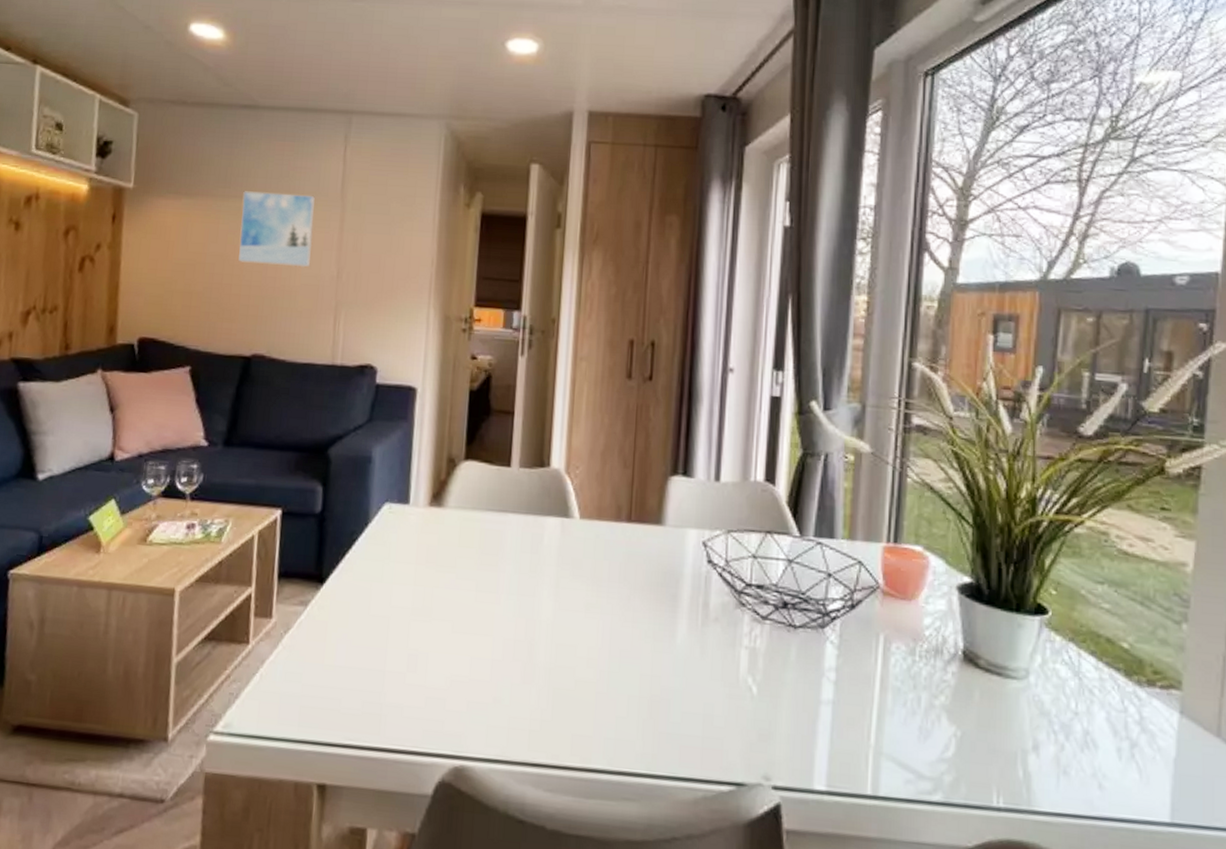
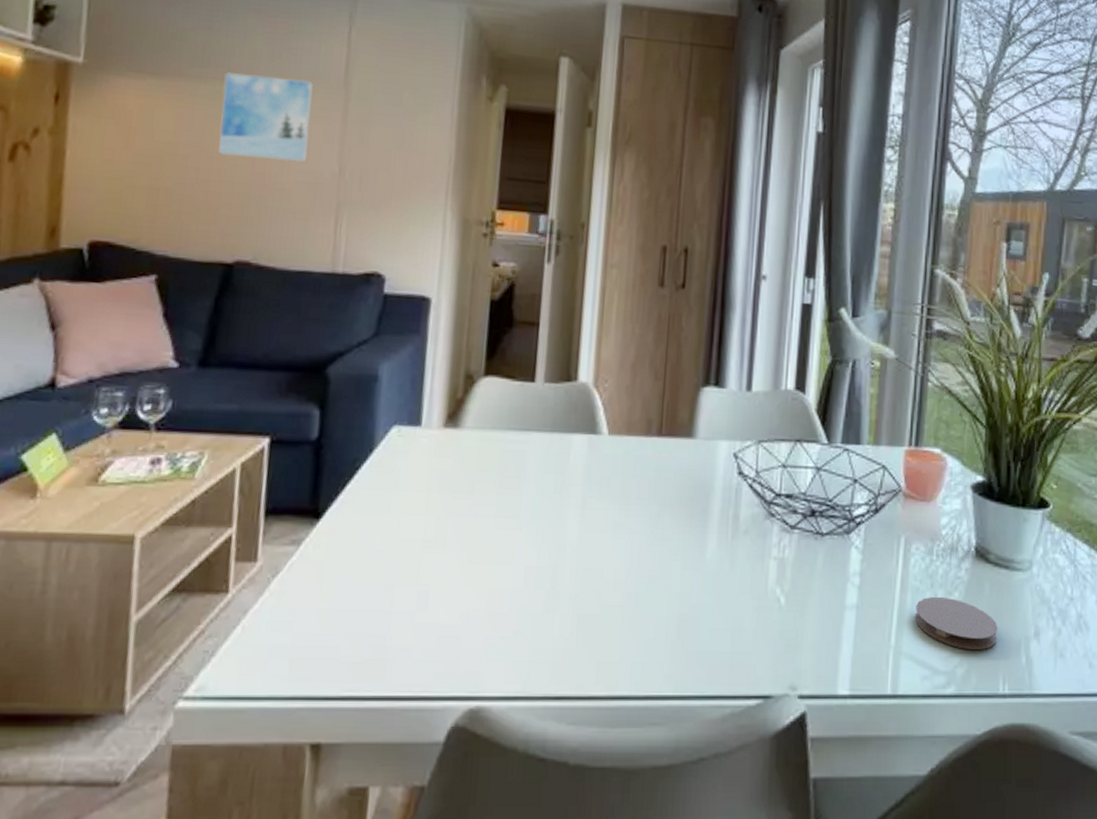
coaster: none [896,699,990,758] -> present [914,597,998,650]

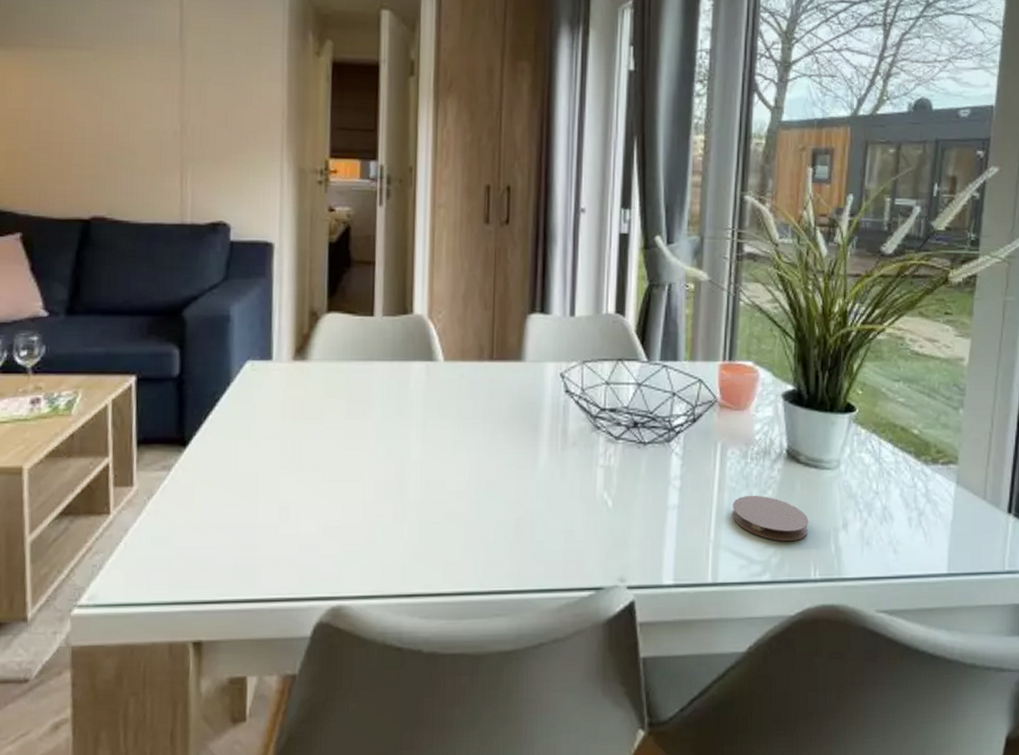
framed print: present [218,72,313,163] -> none [67,40,151,123]

